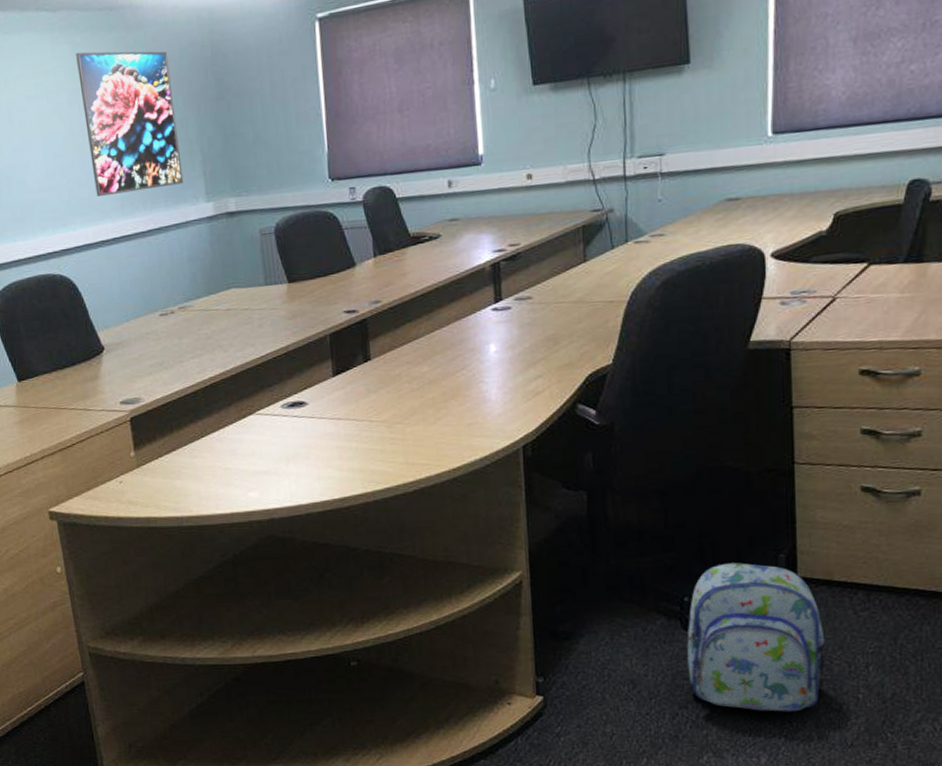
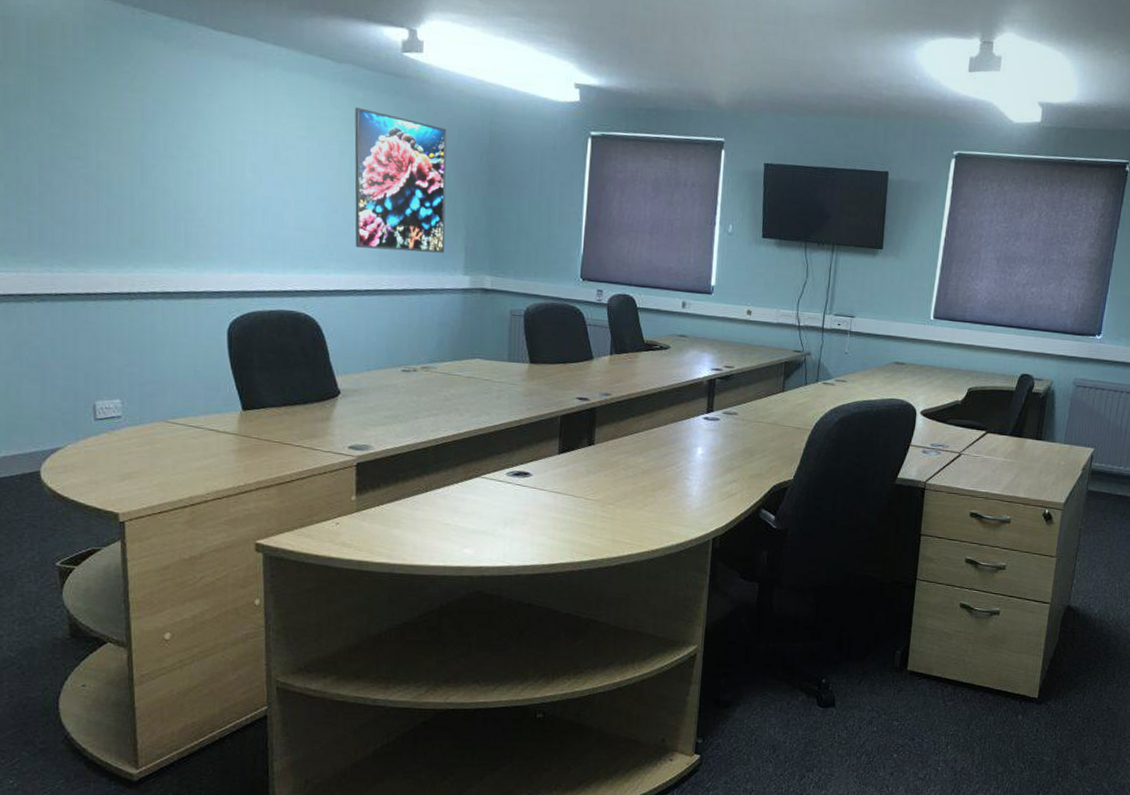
backpack: present [687,562,826,712] -> none [817,654,921,779]

